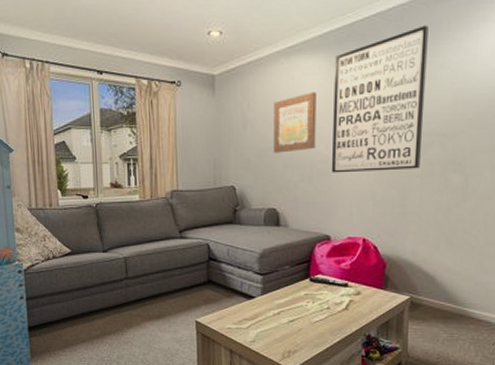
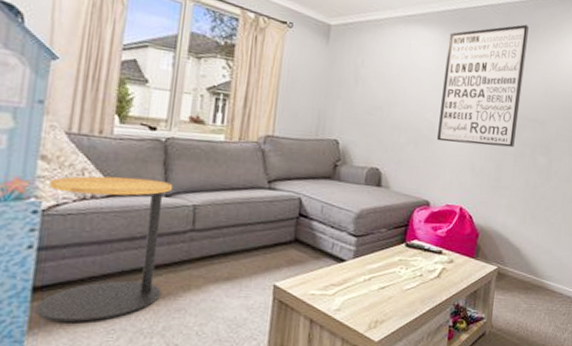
side table: none [25,239,112,352] -> present [36,176,173,322]
wall art: present [273,91,317,153] -> none [382,60,430,115]

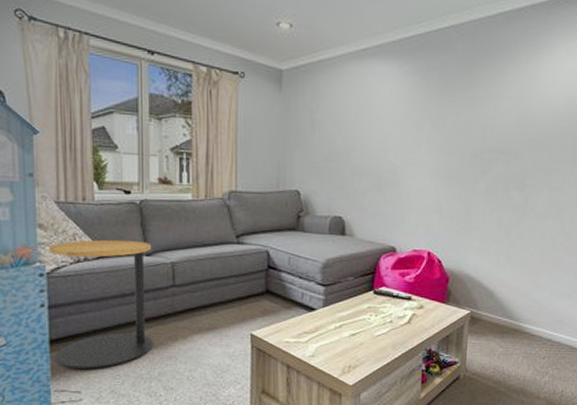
wall art: present [437,24,529,148] -> none [400,44,498,185]

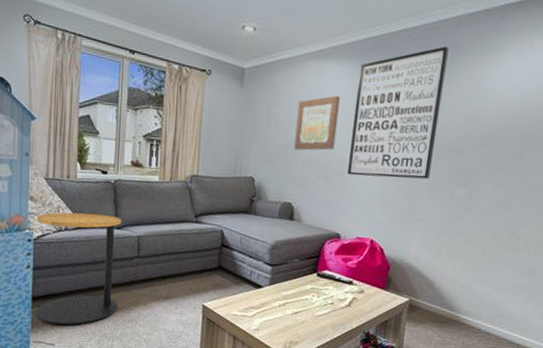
wall art: none [342,98,388,159] -> present [294,95,340,151]
wall art: none [400,44,498,185] -> present [348,46,449,179]

